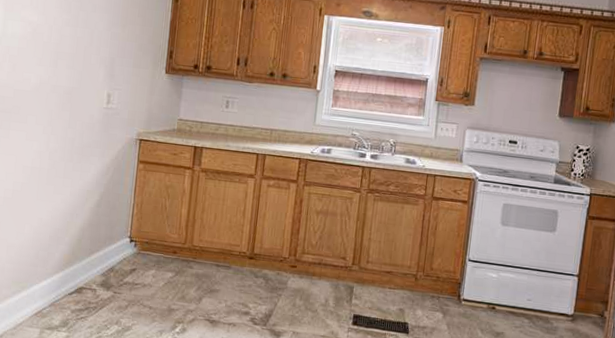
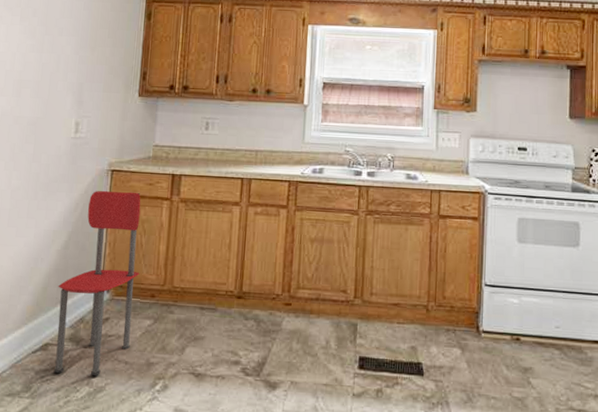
dining chair: none [87,157,166,317] -> present [53,190,141,376]

